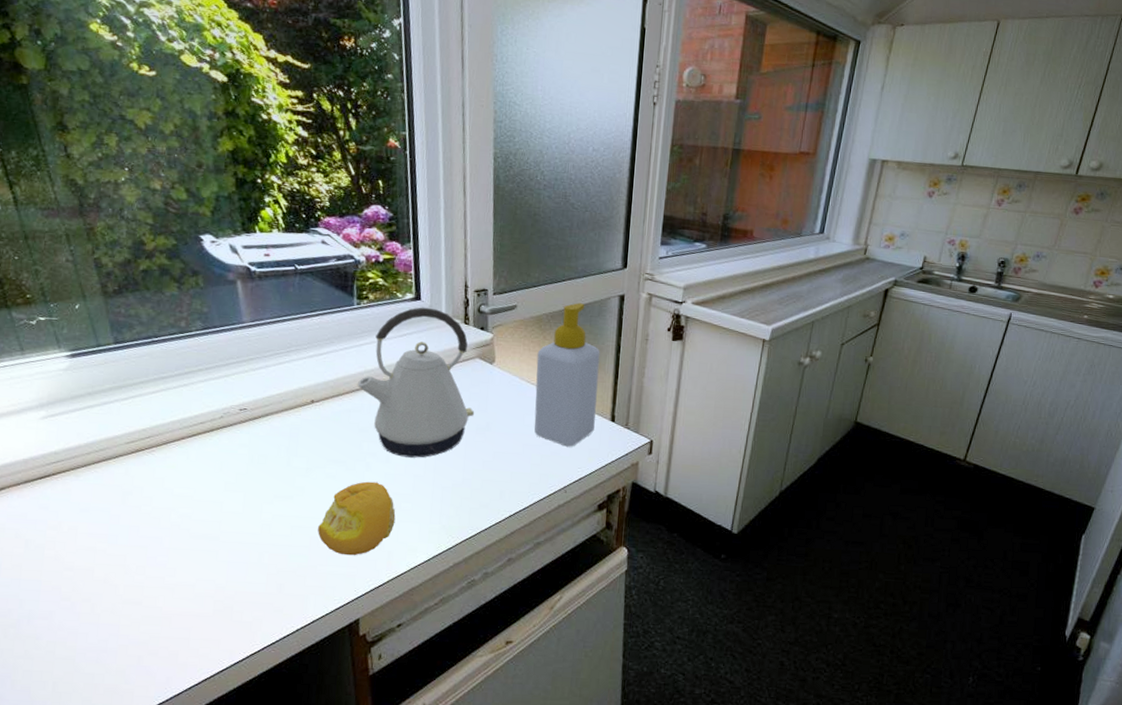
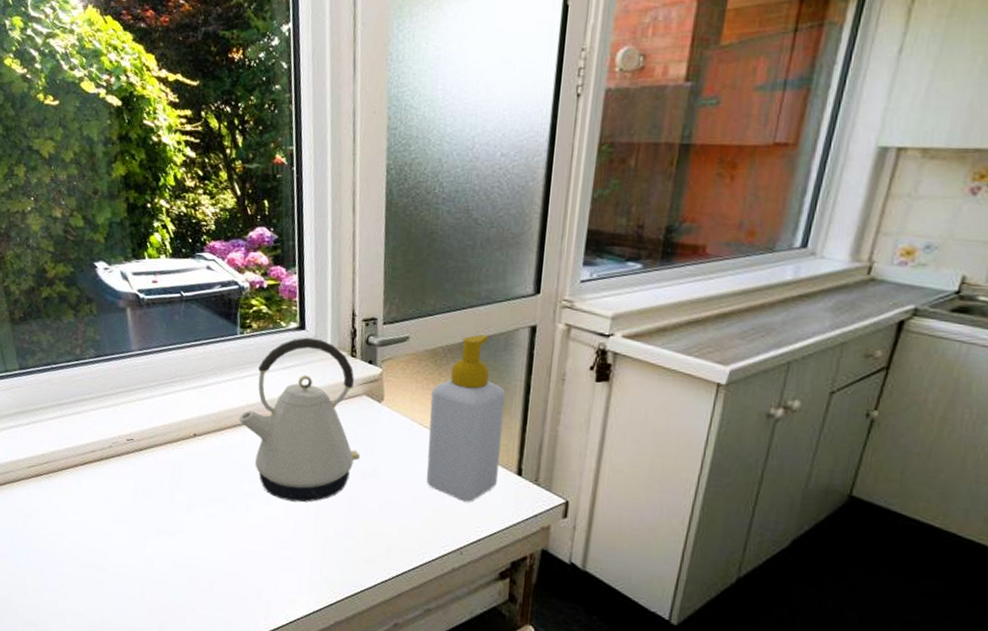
fruit: present [318,481,396,556] -> none [197,523,275,602]

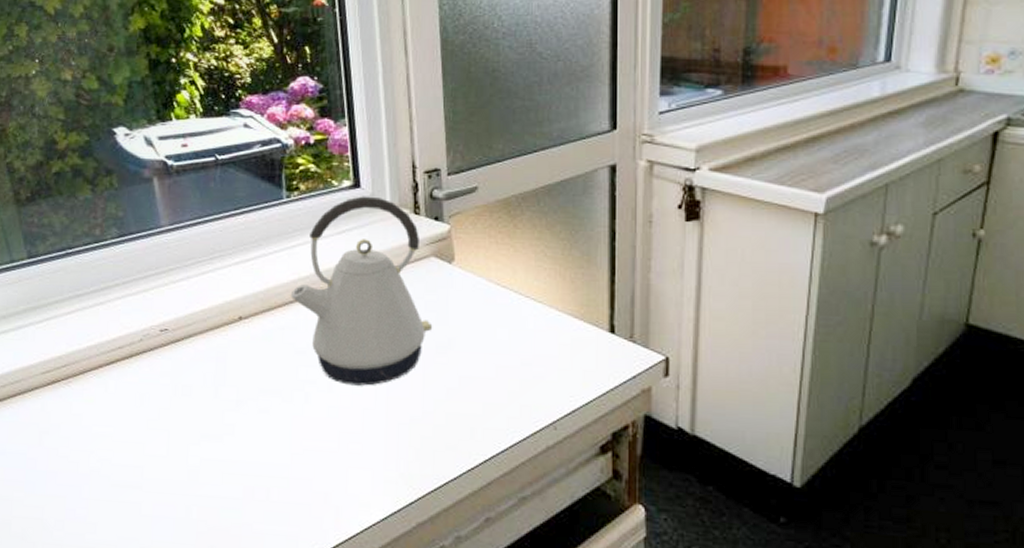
soap bottle: present [426,334,506,502] -> none [507,179,589,368]

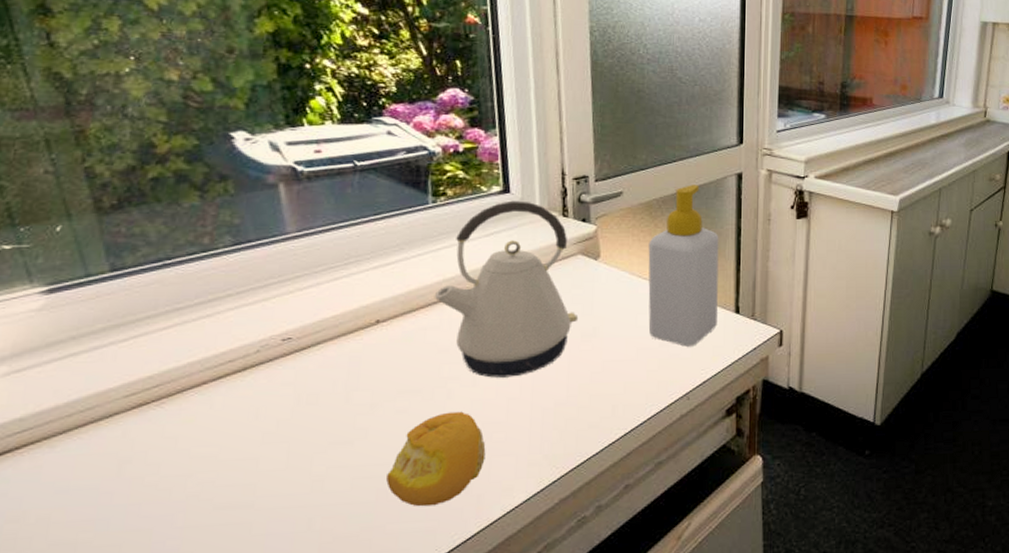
fruit: none [252,416,343,512] -> present [386,411,486,507]
soap bottle: none [507,179,589,368] -> present [648,185,719,347]

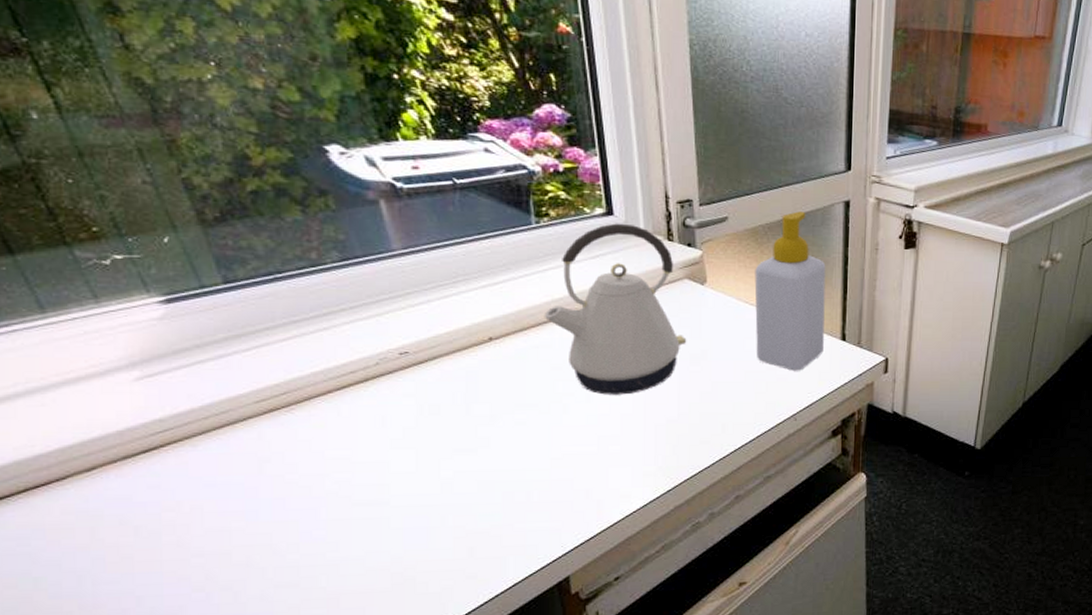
fruit: present [386,411,486,507] -> none [511,425,603,509]

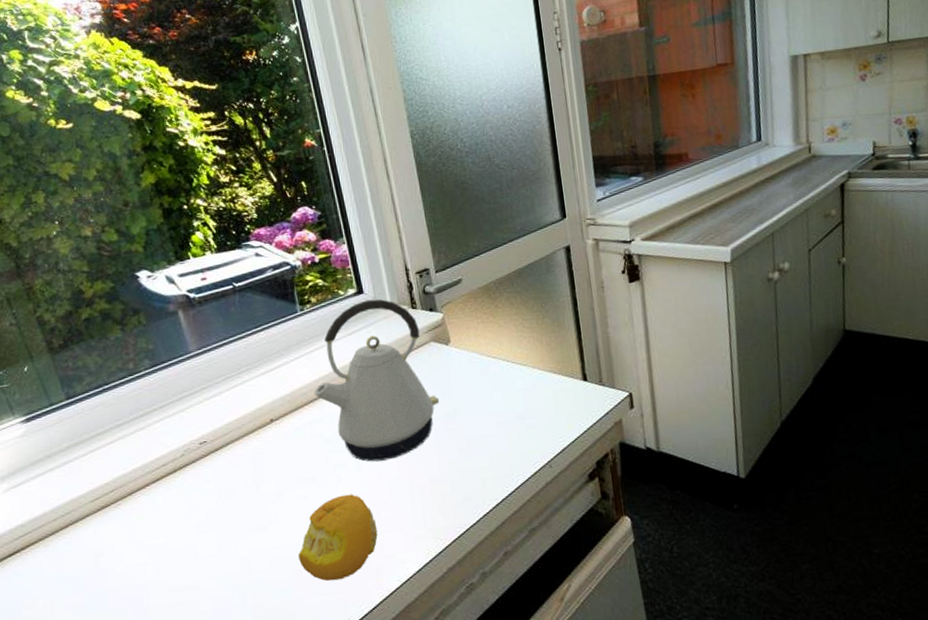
fruit: none [511,425,603,509] -> present [299,494,378,581]
soap bottle: present [754,211,826,371] -> none [492,263,568,418]

